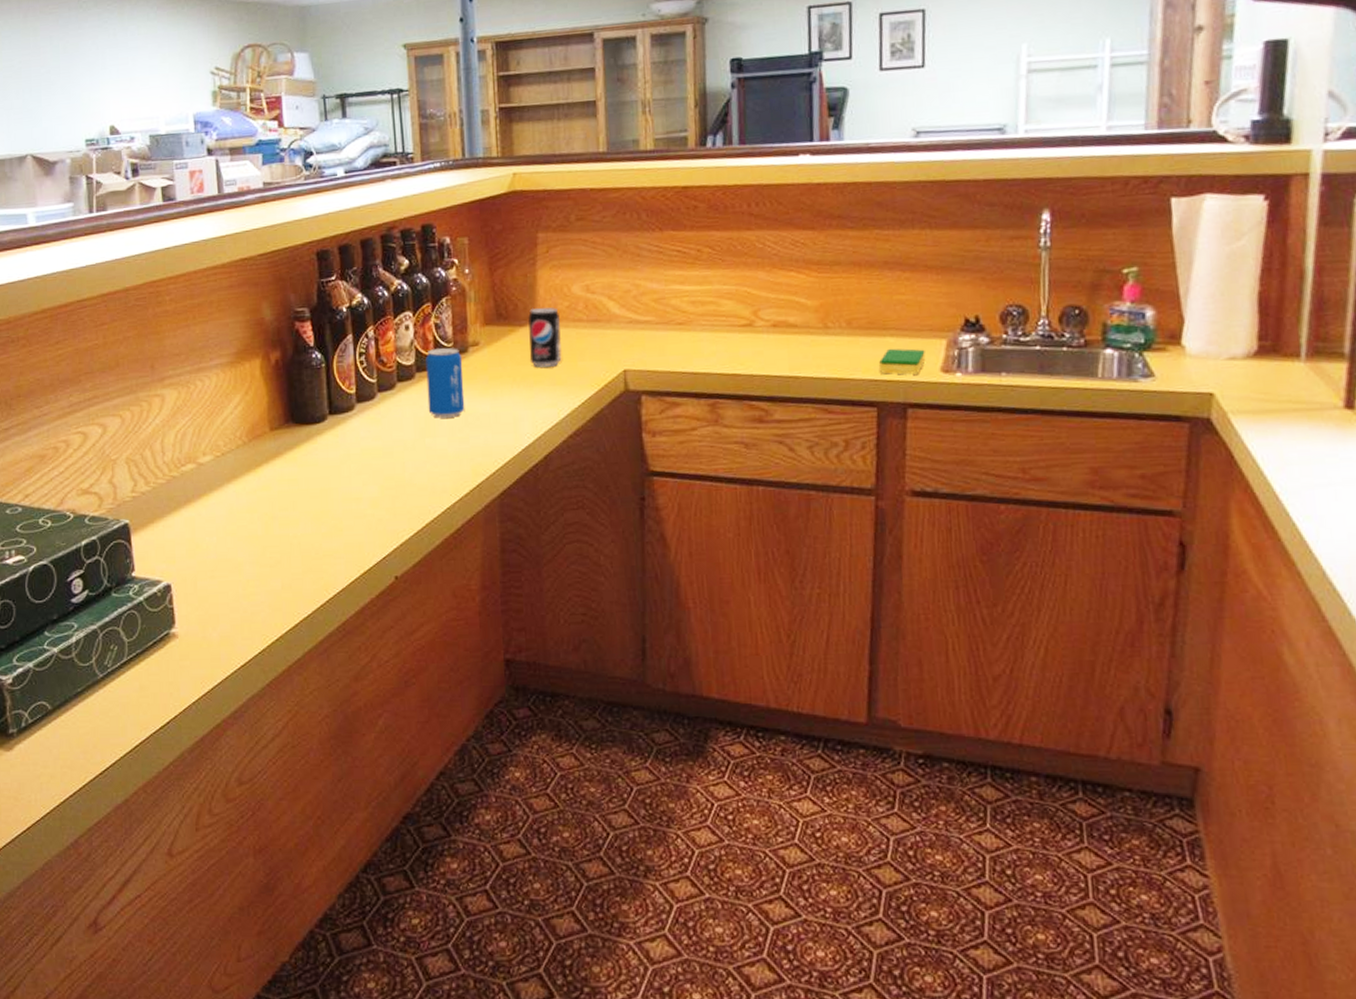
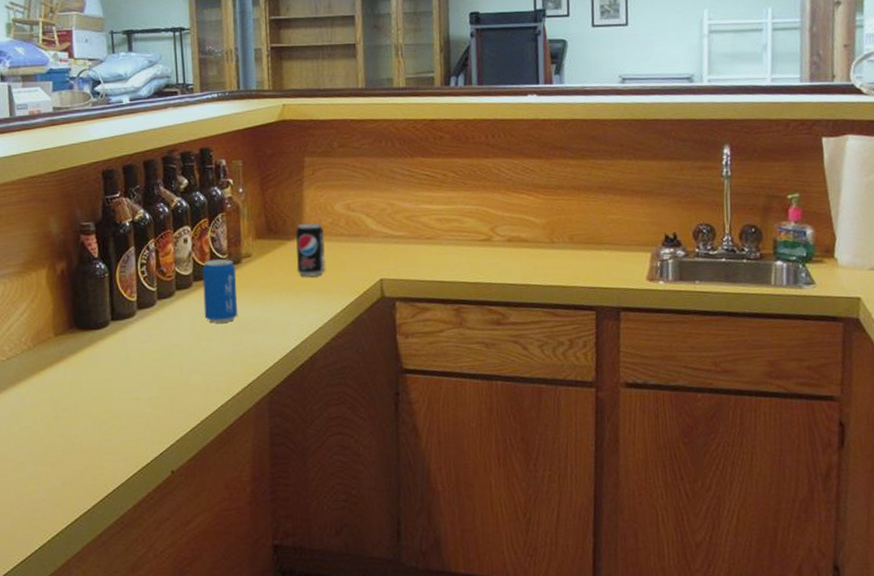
dish sponge: present [878,348,926,375] -> none [596,260,634,283]

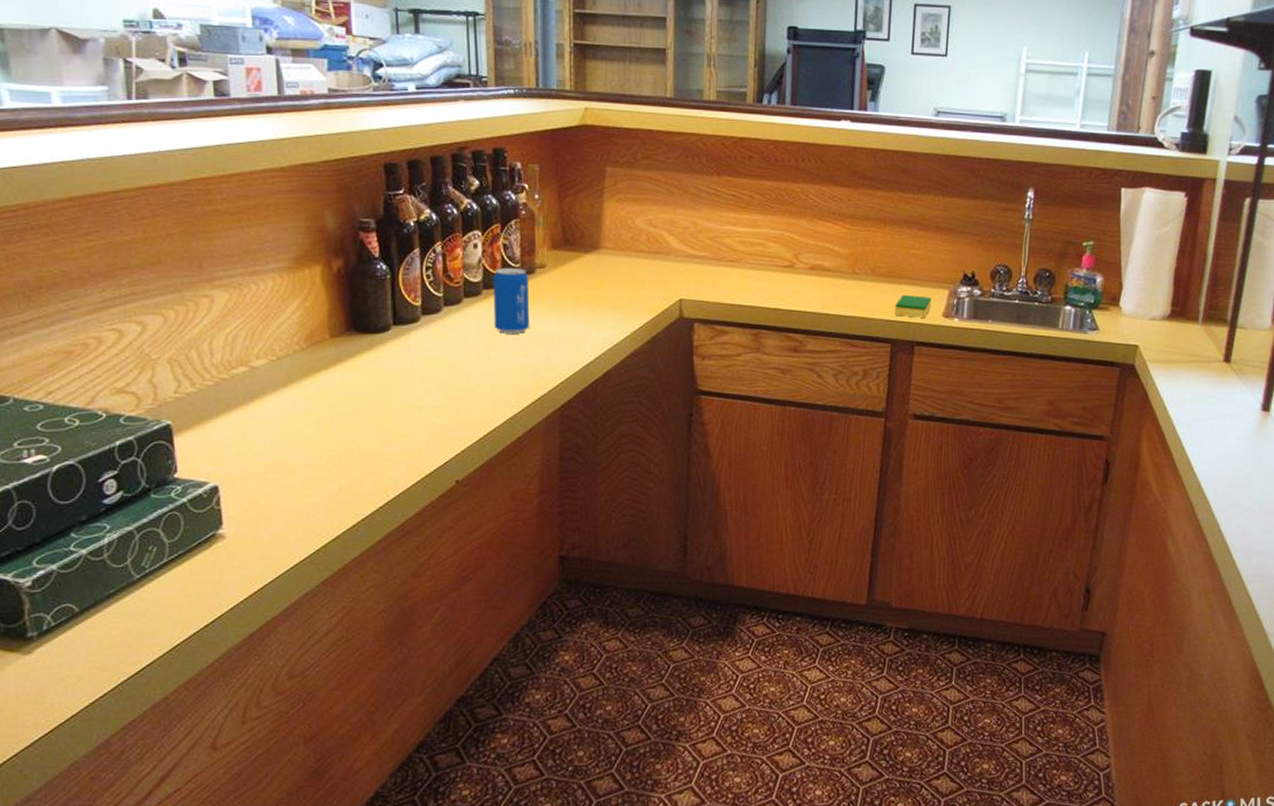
beverage can: present [295,223,326,277] -> none [593,236,625,292]
dish sponge: none [596,260,634,283] -> present [894,294,932,318]

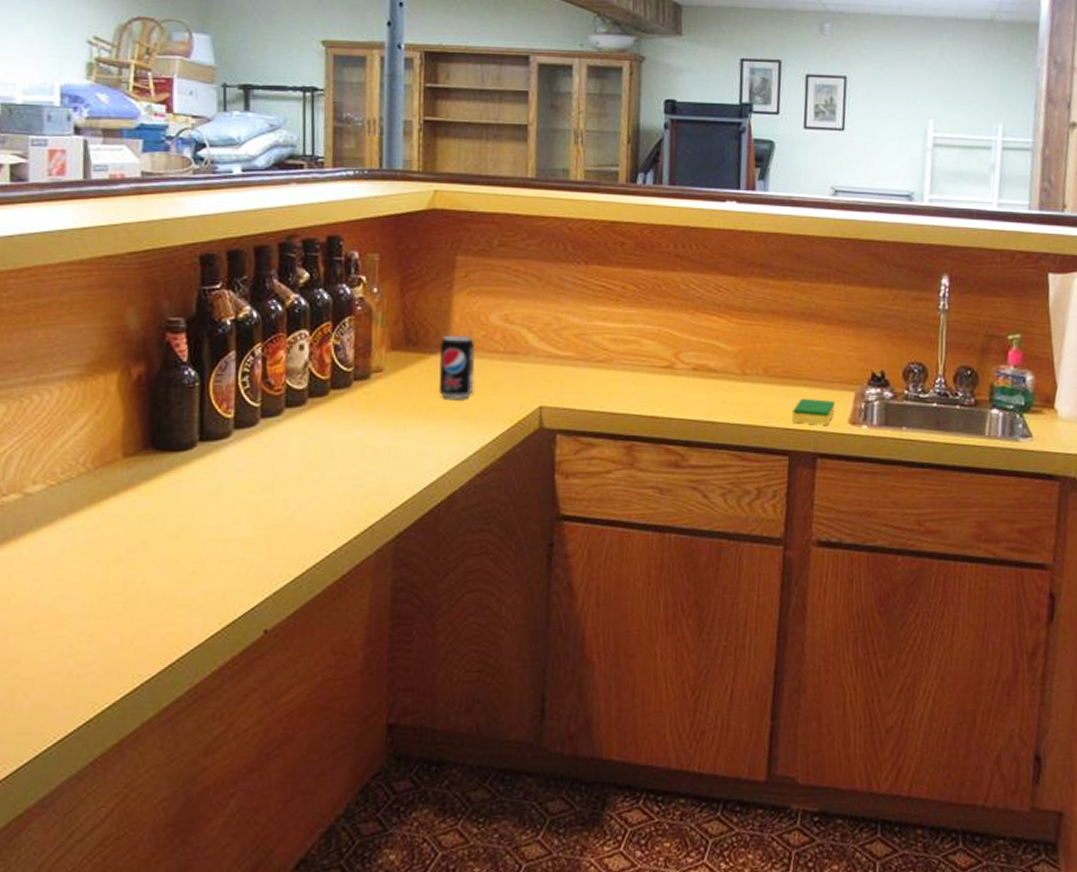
beverage can: present [493,268,530,334] -> none [319,373,363,450]
beverage can: none [593,236,625,292] -> present [438,334,475,399]

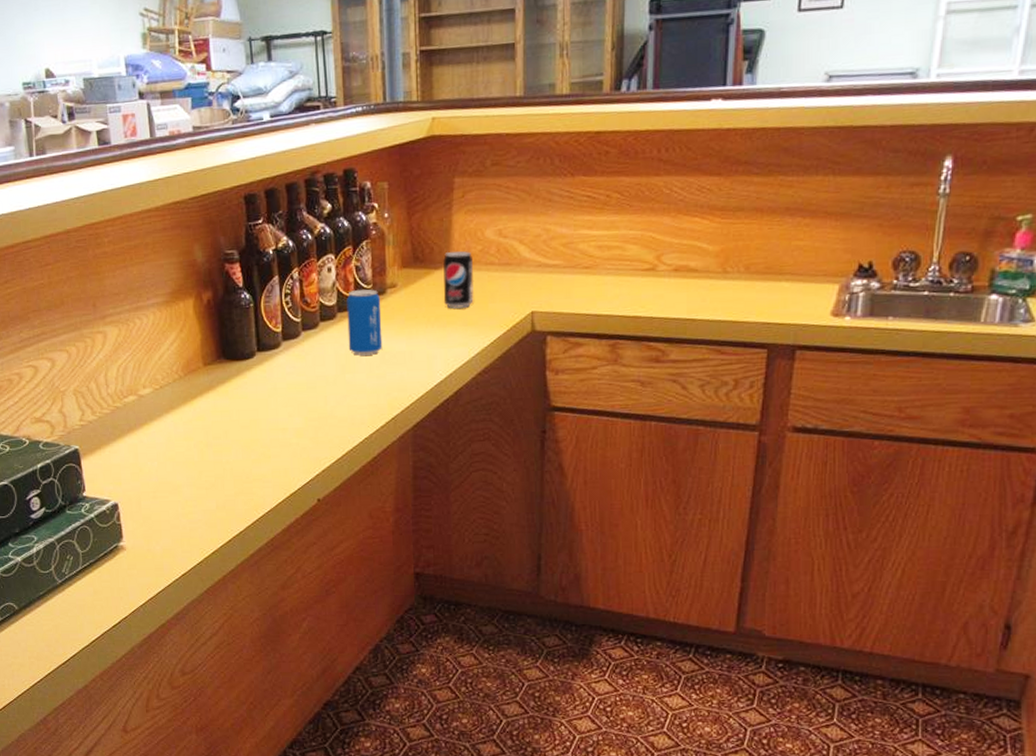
beverage can: none [319,373,363,450] -> present [346,289,383,356]
dish sponge: present [791,398,835,425] -> none [772,292,818,318]

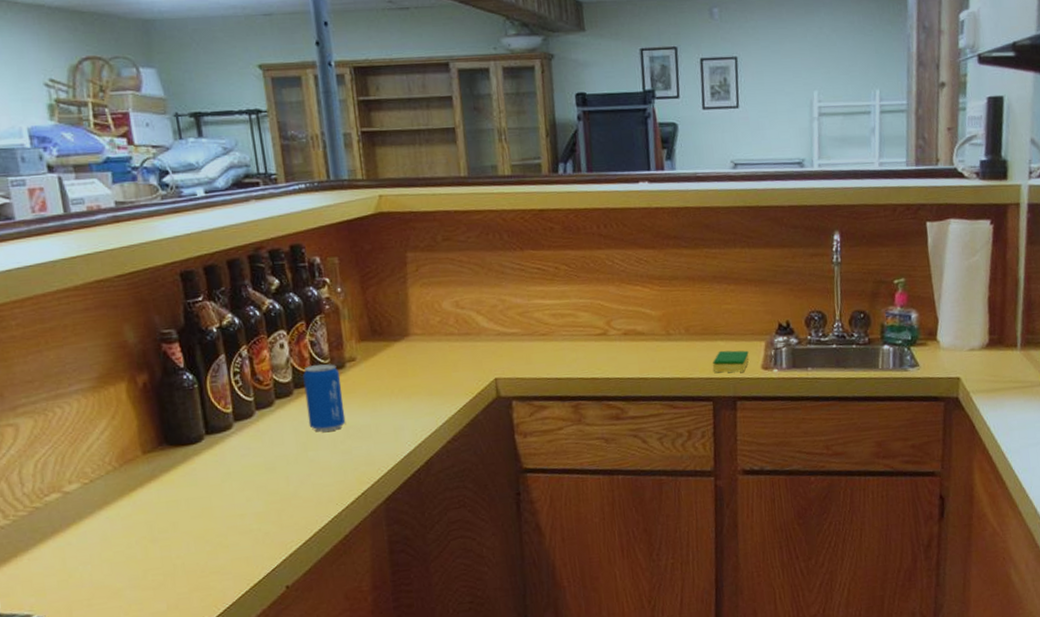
beverage can: present [442,251,474,309] -> none [401,322,437,379]
dish sponge: none [772,292,818,318] -> present [712,350,750,373]

